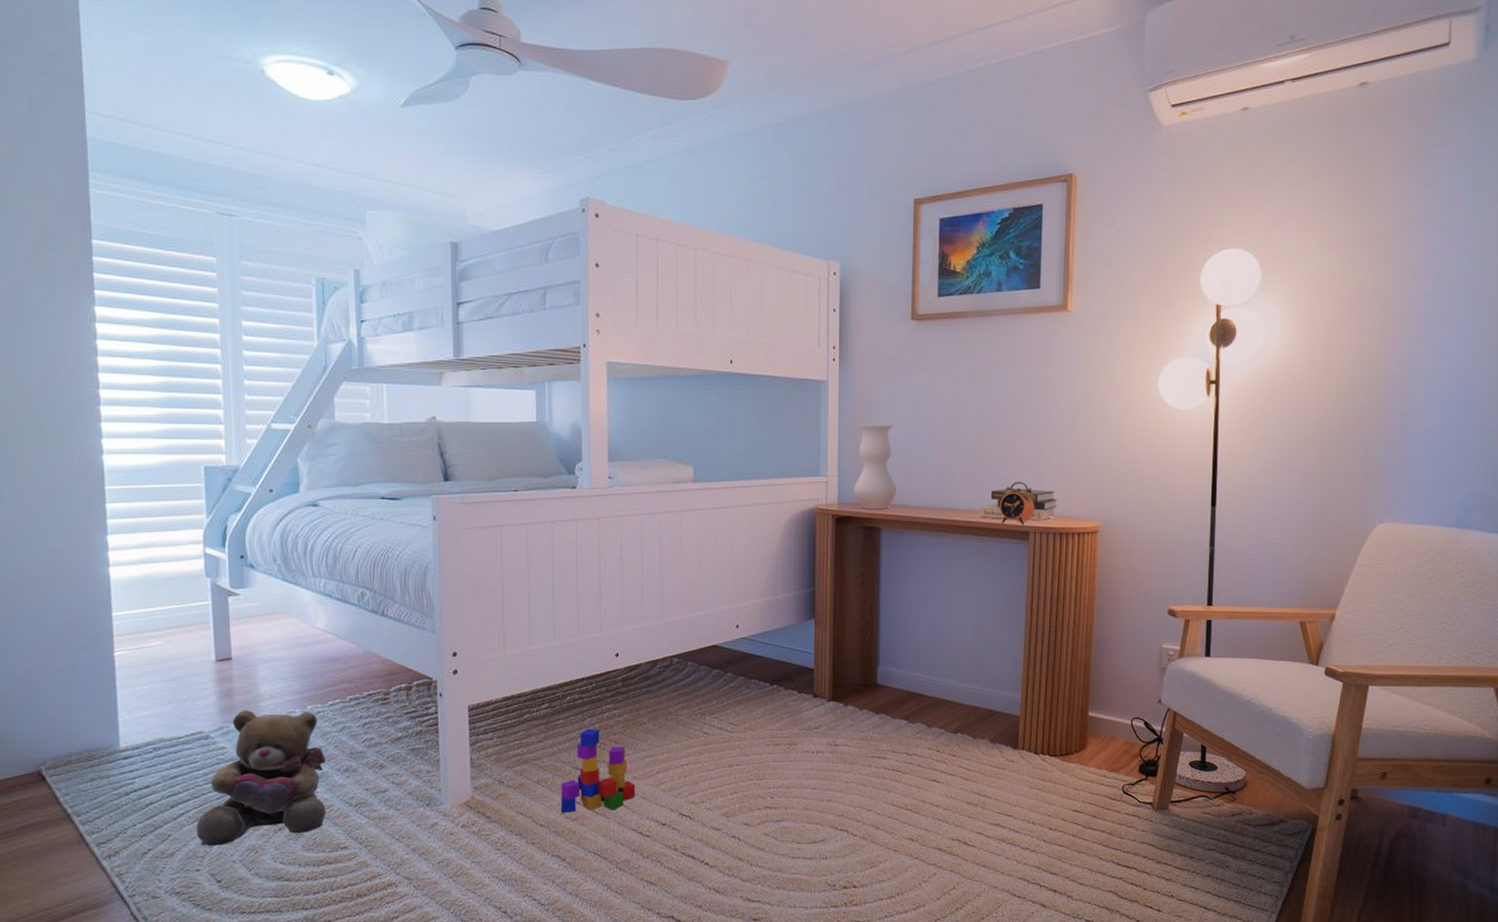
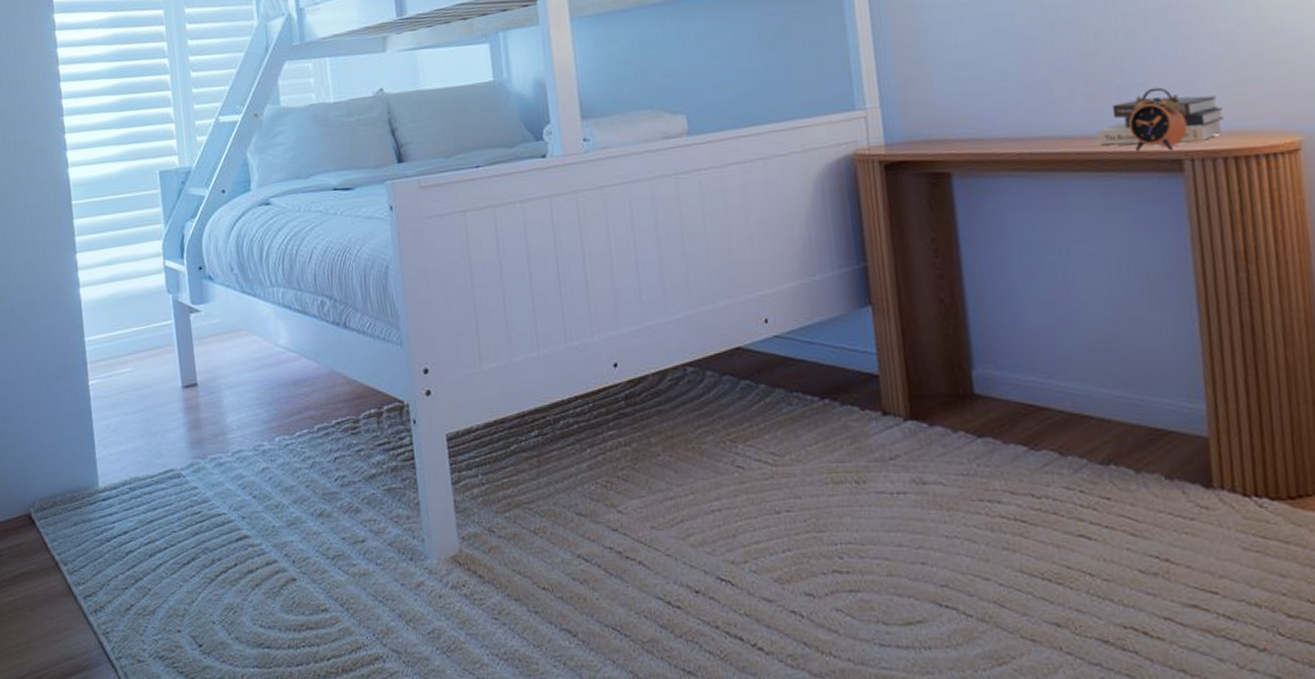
teddy bear: present [196,710,327,846] -> none [174,444,303,603]
toy blocks: present [561,728,636,813] -> none [562,461,657,573]
vase: present [853,424,896,510] -> none [897,29,968,150]

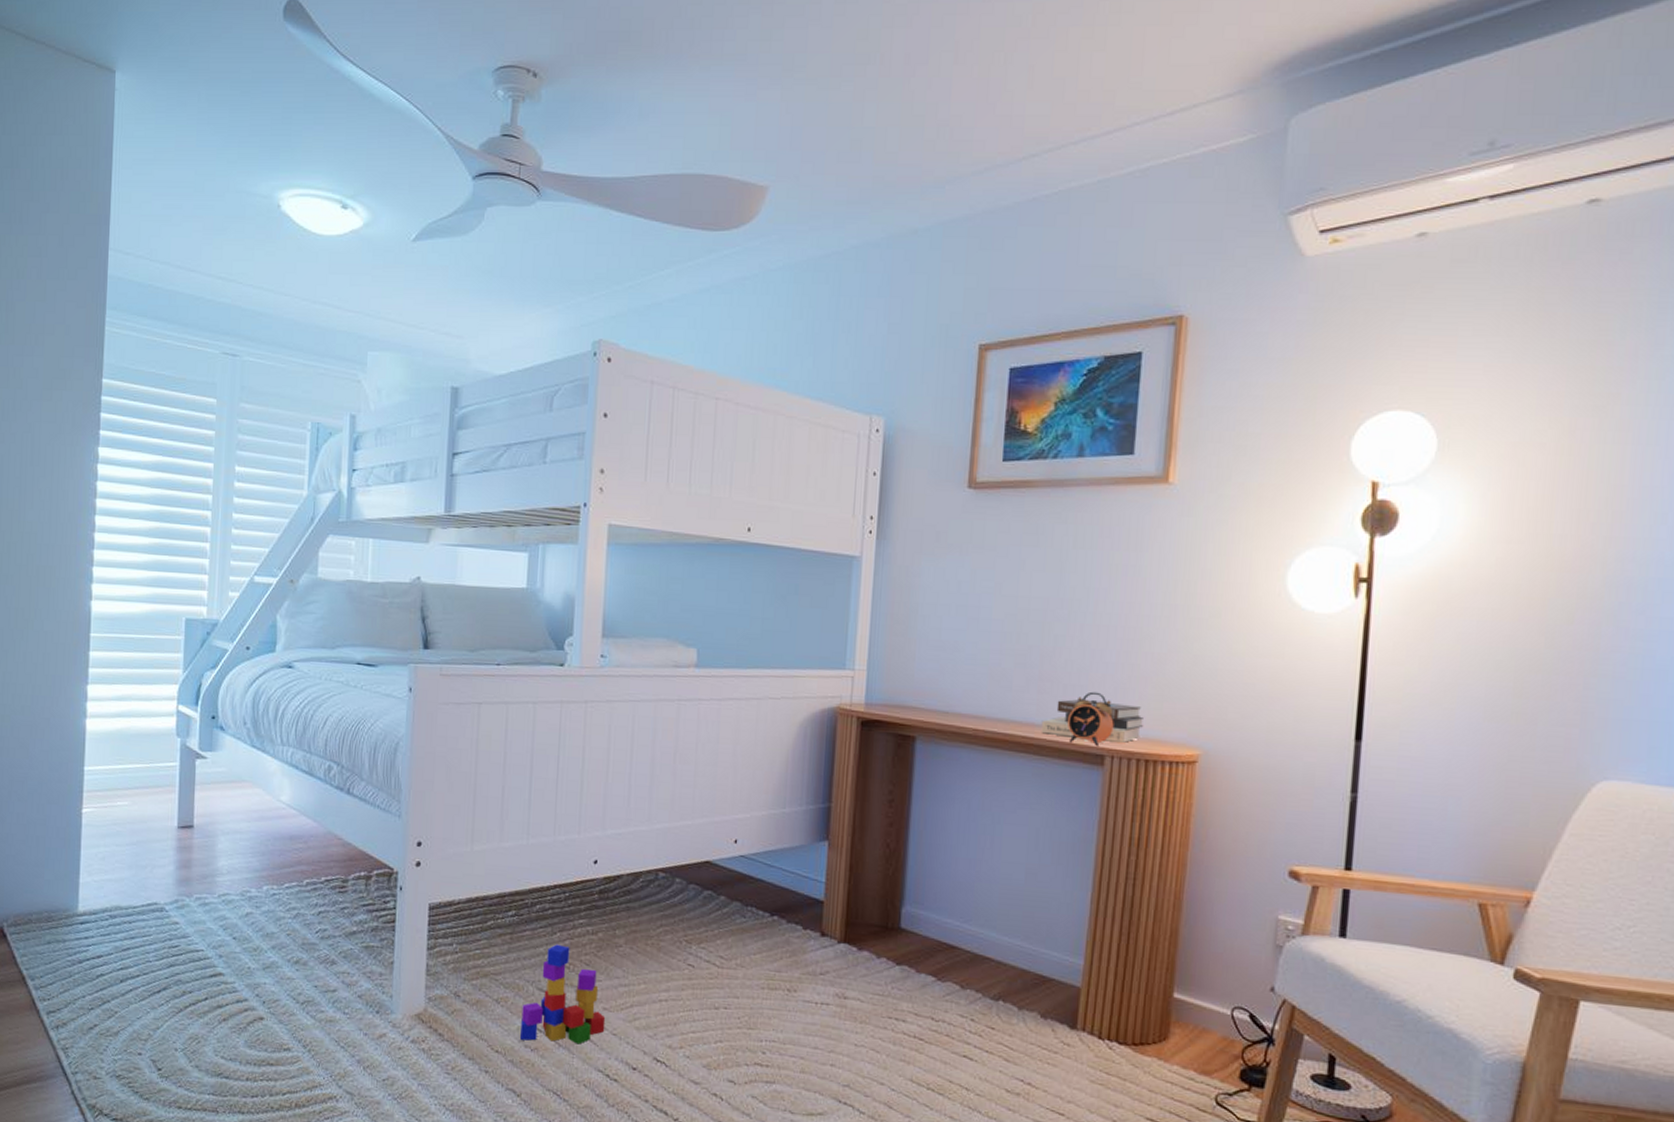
toy blocks: none [562,461,657,573] -> present [520,944,606,1044]

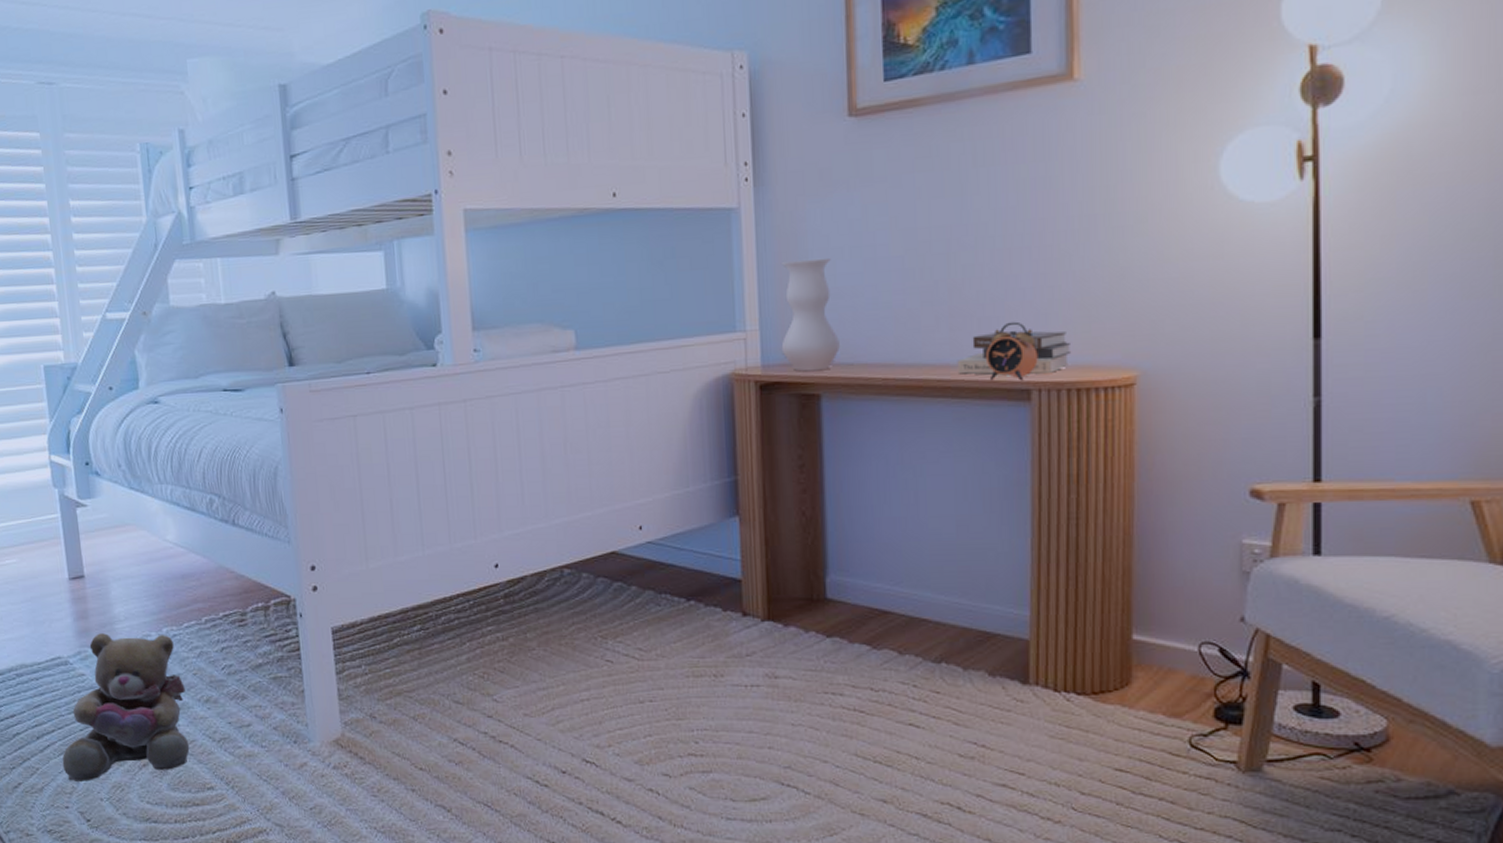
teddy bear: none [142,884,278,1030] -> present [62,633,190,781]
toy blocks: present [520,944,606,1044] -> none [440,654,529,755]
vase: none [884,611,938,715] -> present [780,257,840,372]

